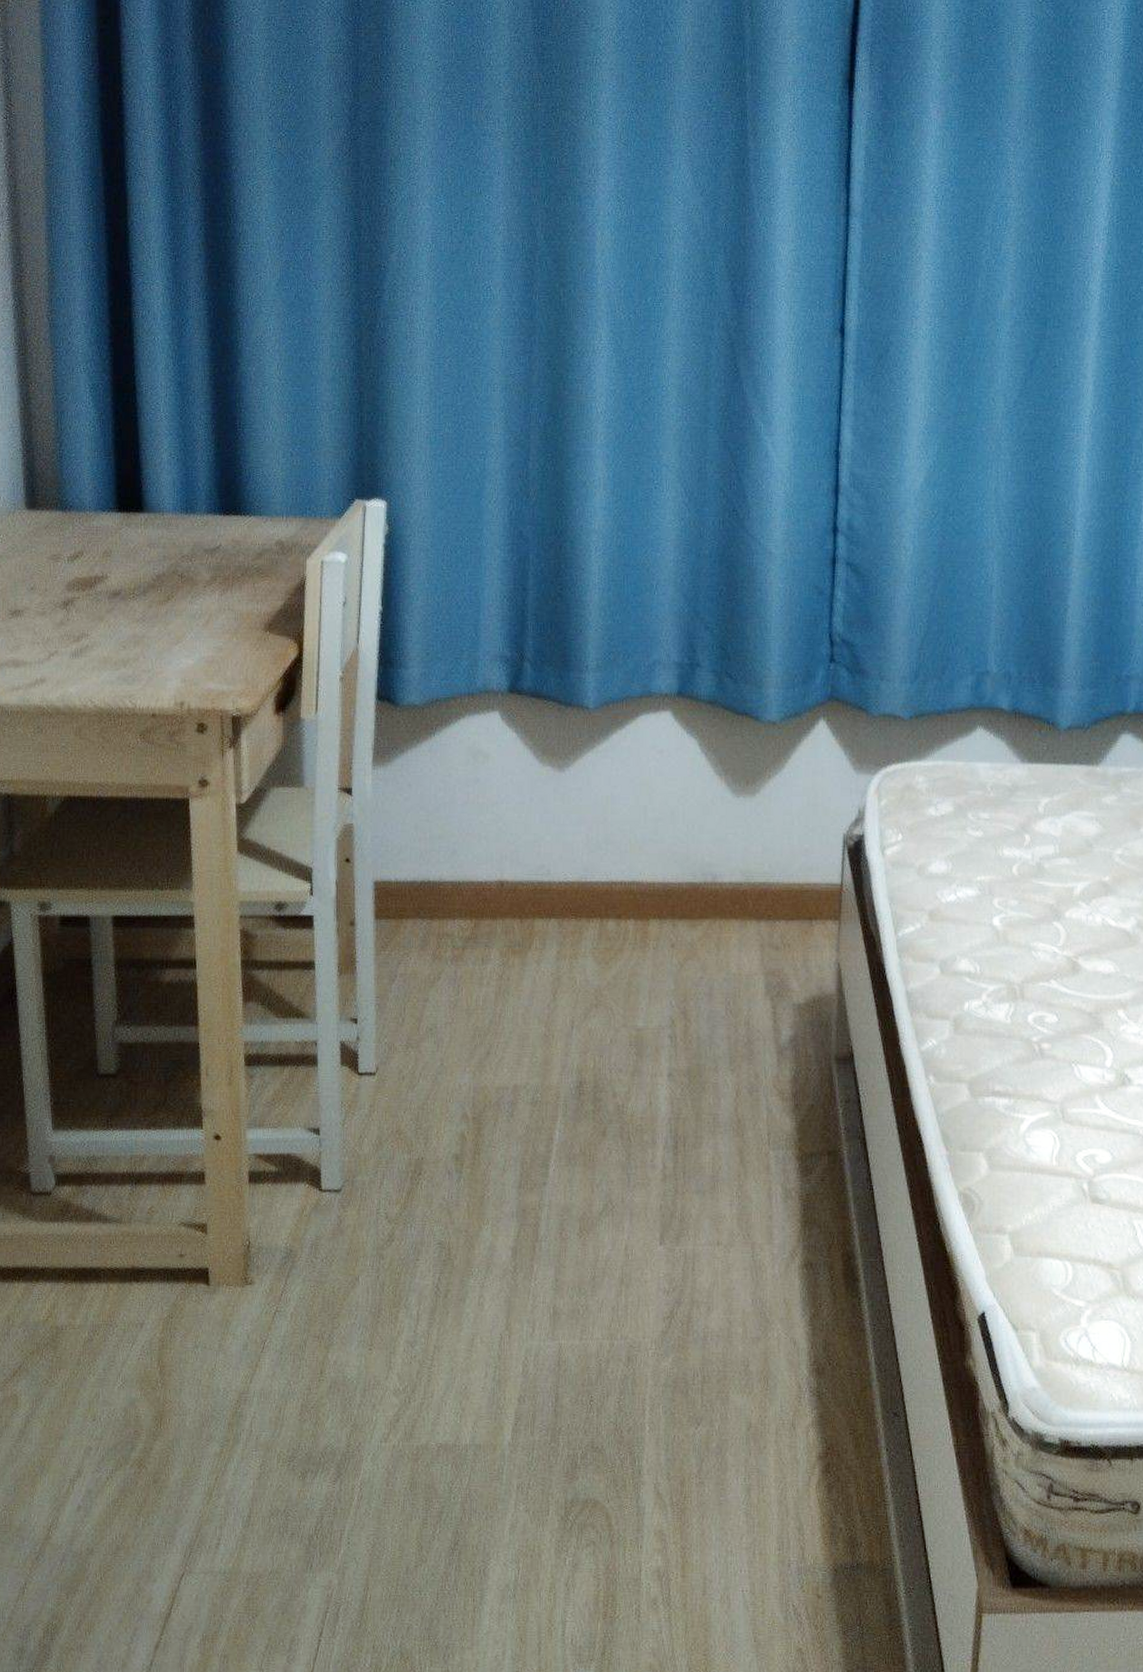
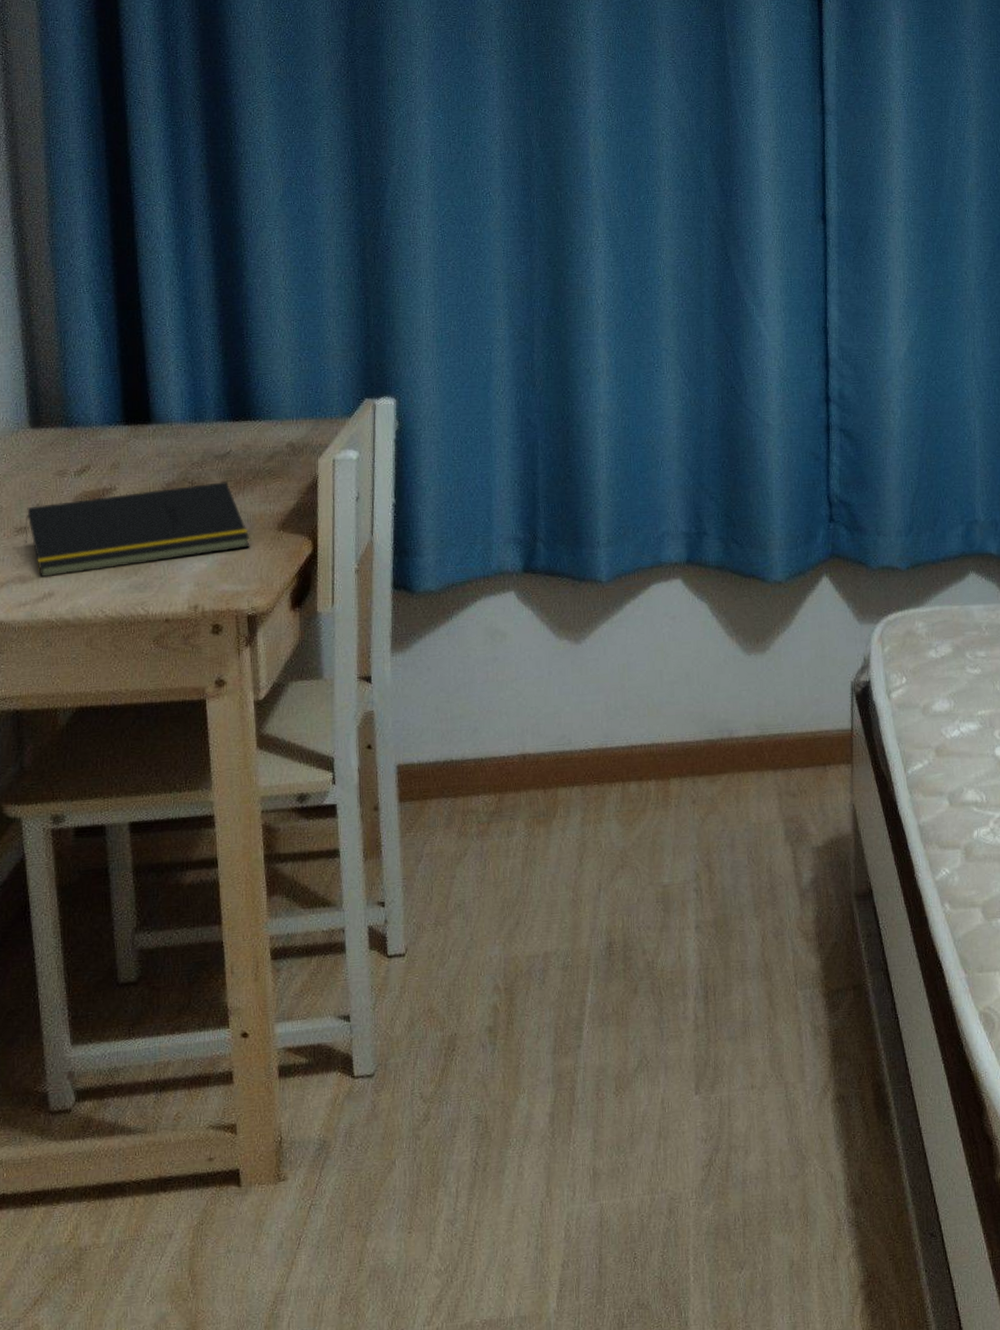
notepad: none [19,577,237,663] -> present [25,481,250,578]

